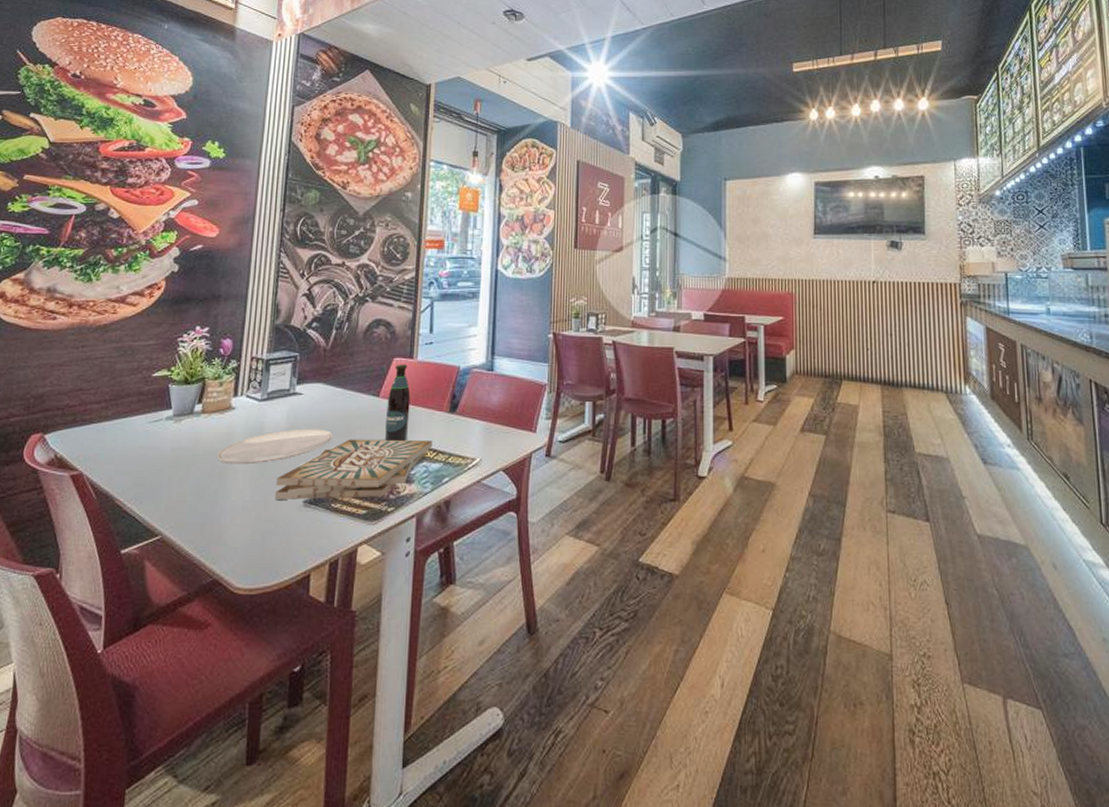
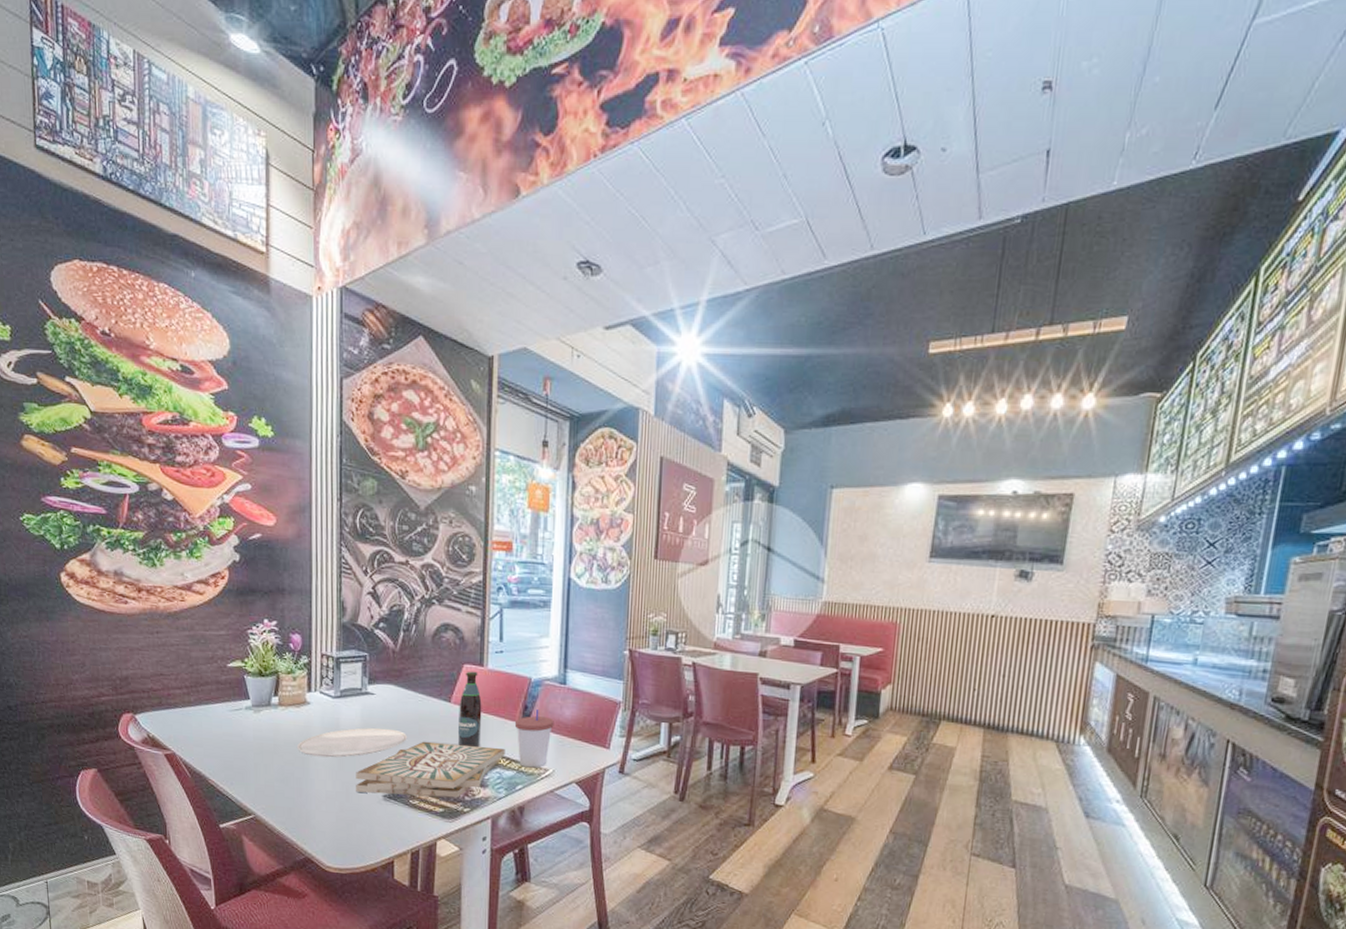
cup: none [442,398,482,460] -> present [514,709,554,769]

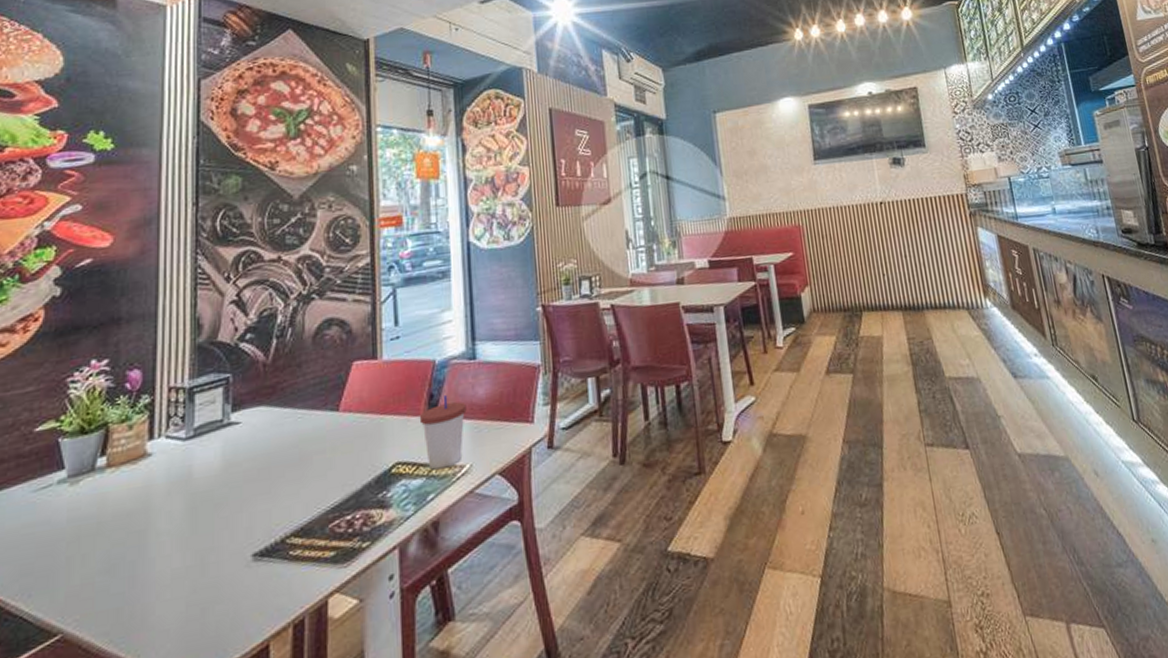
plate: present [296,727,408,758] -> none [130,461,285,526]
pizza box: present [356,741,506,798] -> none [214,453,411,559]
bottle: present [457,671,482,747] -> none [349,367,380,462]

